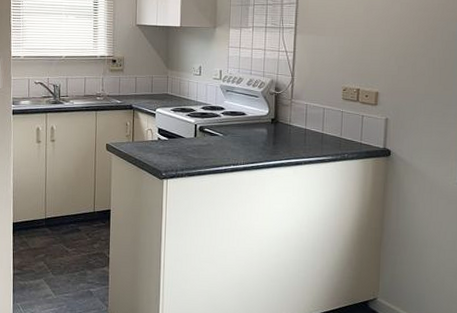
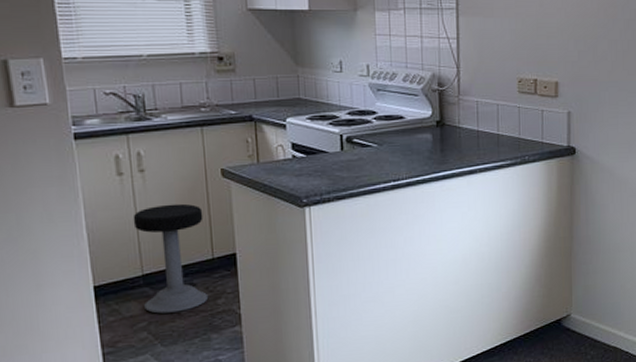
stool: none [43,167,91,250] -> present [133,203,209,314]

